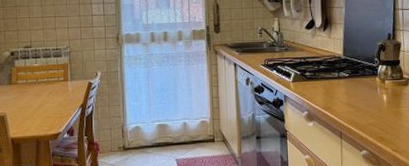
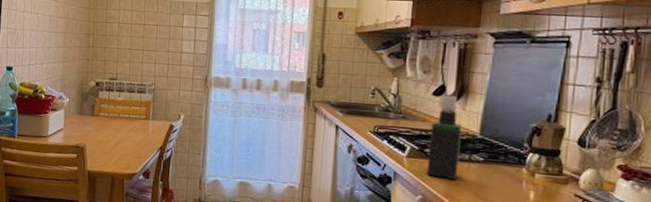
spray bottle: none [307,27,332,95] -> present [426,95,463,180]

